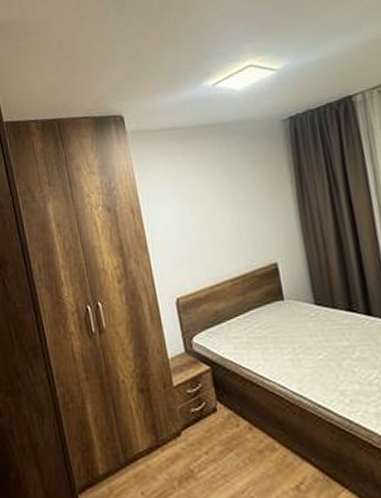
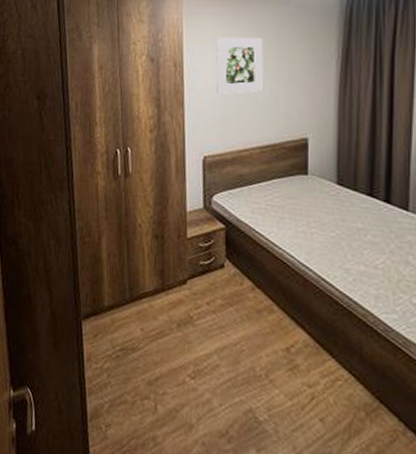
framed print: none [170,170,223,233] -> present [216,37,264,94]

